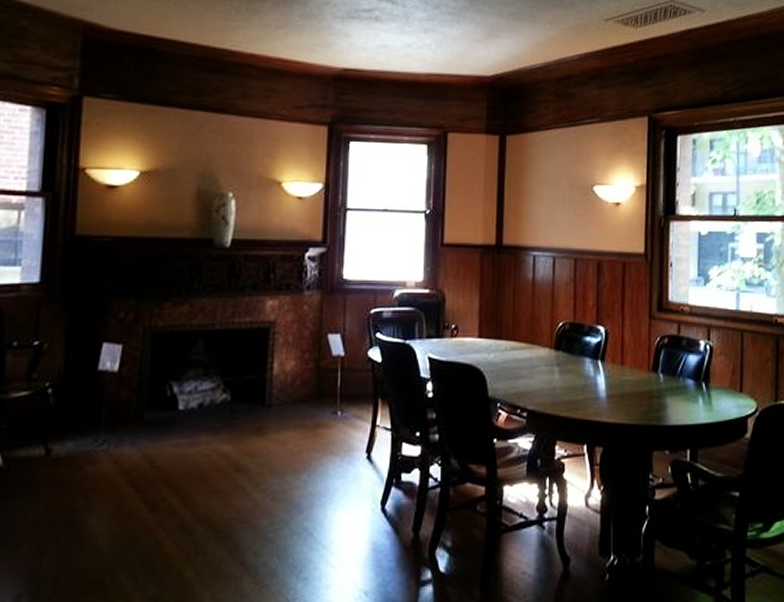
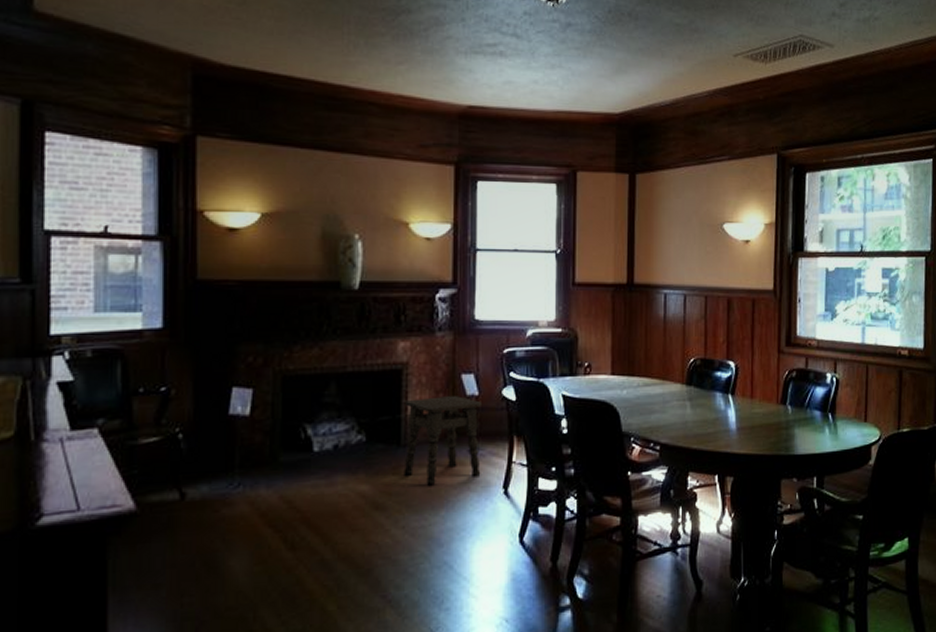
side table: none [267,356,347,448] -> present [404,396,481,486]

